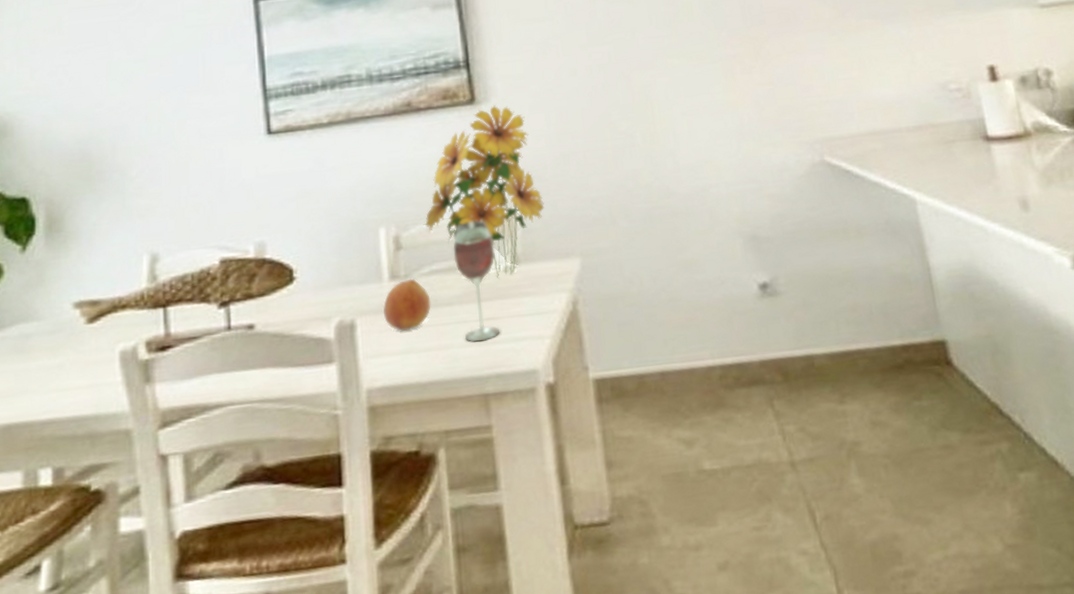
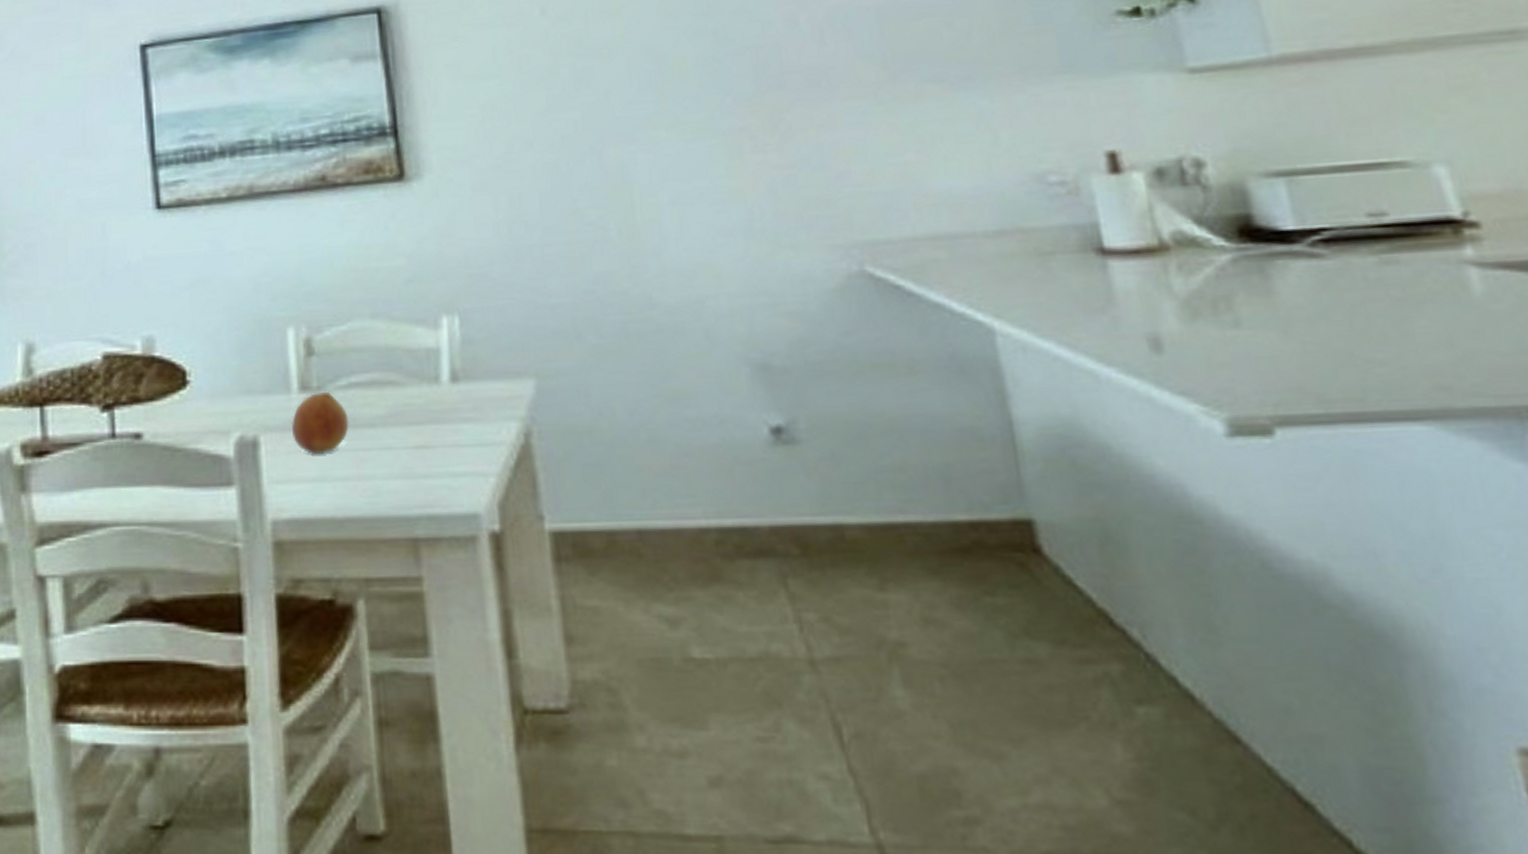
flower bouquet: present [424,104,545,278] -> none [341,181,490,398]
wineglass: present [452,220,499,342] -> none [375,325,432,474]

